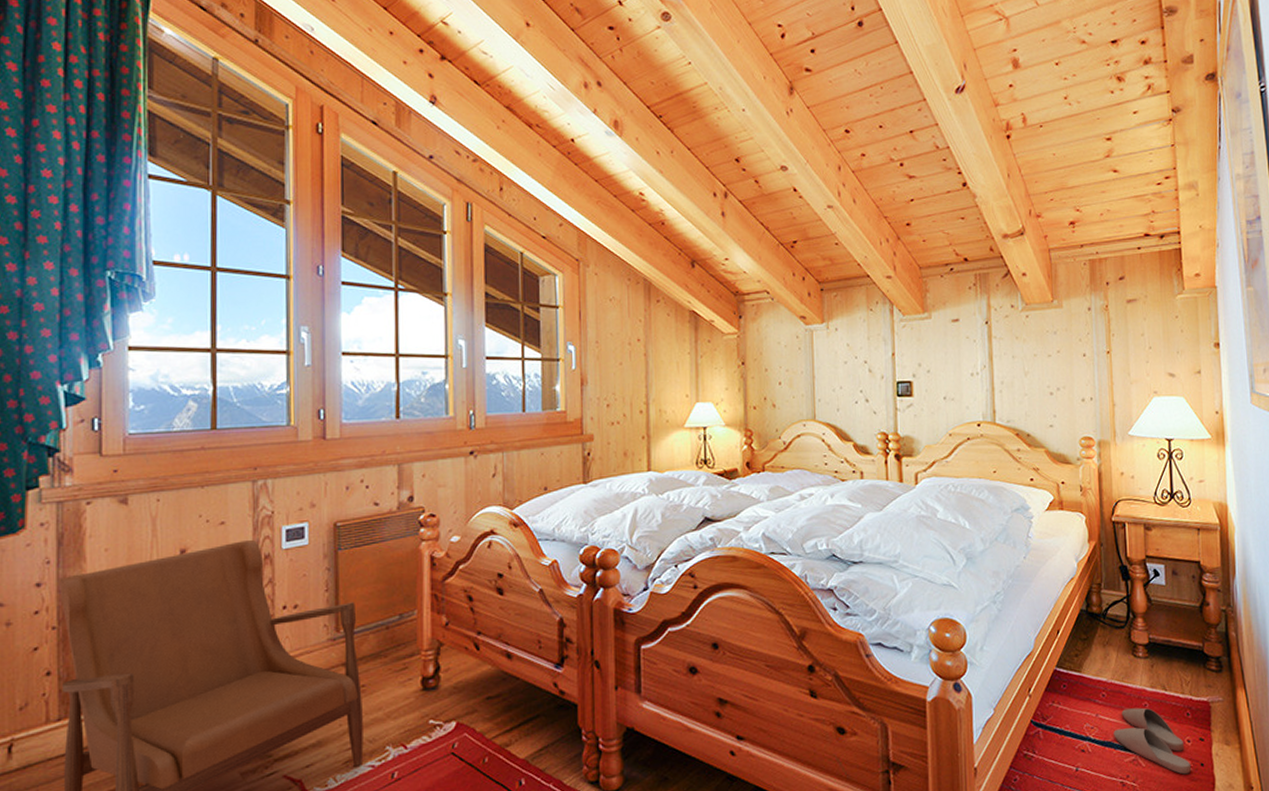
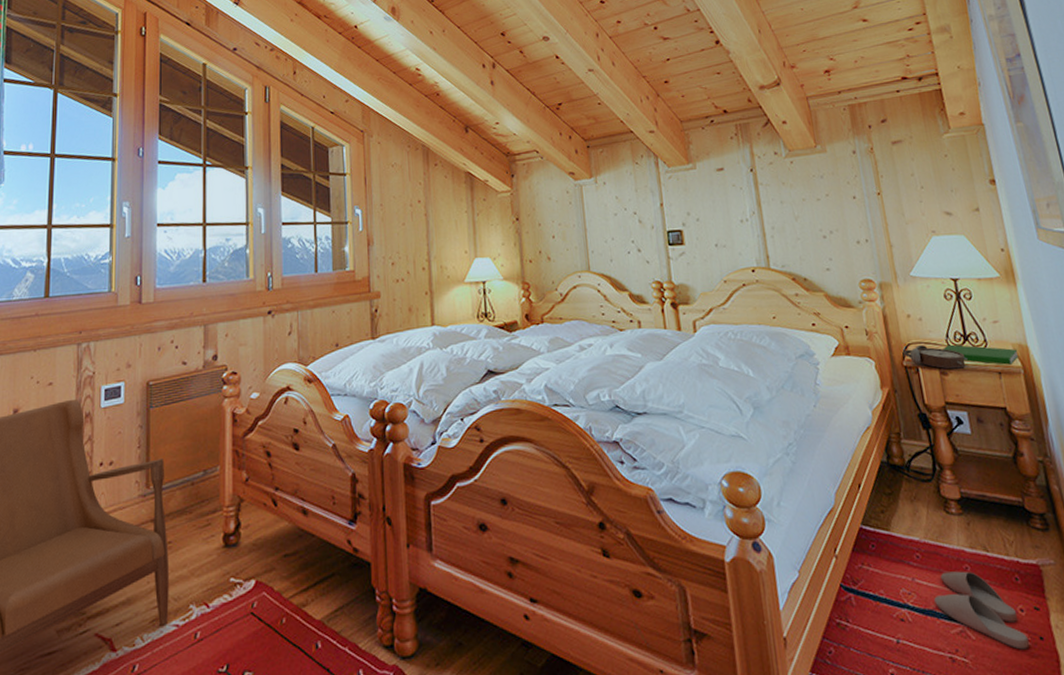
alarm clock: none [1113,502,1171,525] -> present [903,345,968,369]
hardcover book: none [1150,501,1218,522] -> present [943,344,1019,365]

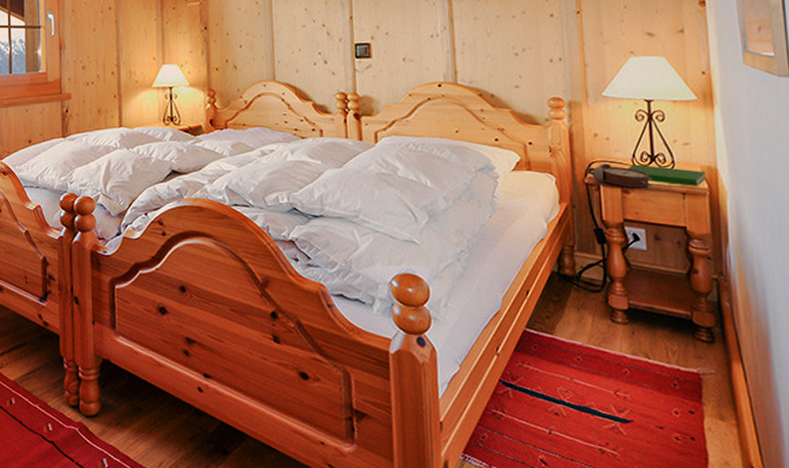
slippers: present [934,571,1030,650] -> none [590,374,680,447]

